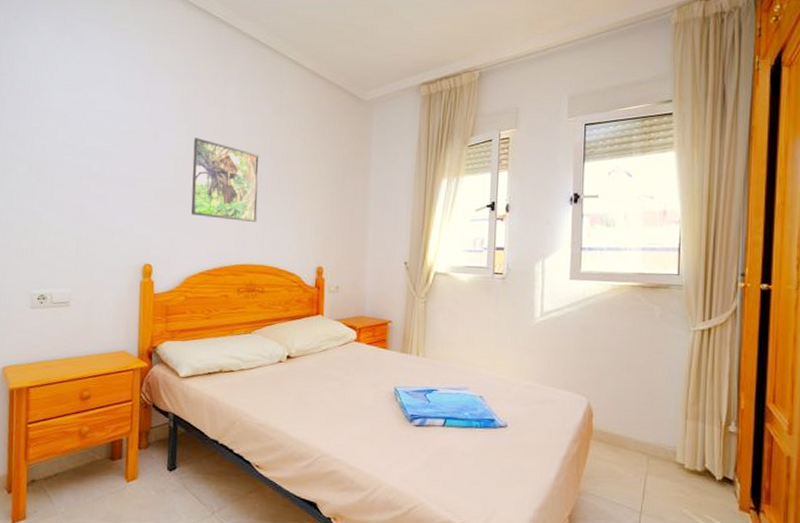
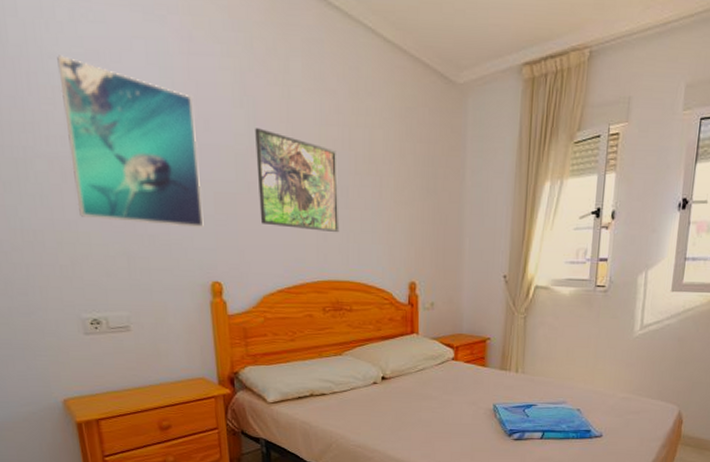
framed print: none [45,87,147,218] -> present [57,55,204,228]

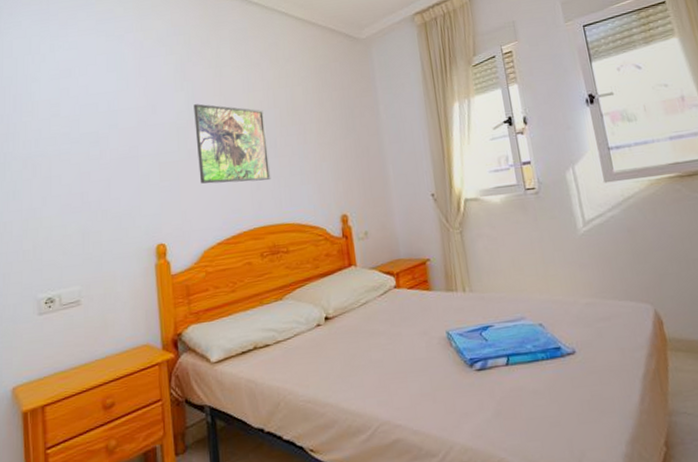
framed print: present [57,55,204,228] -> none [38,78,150,204]

